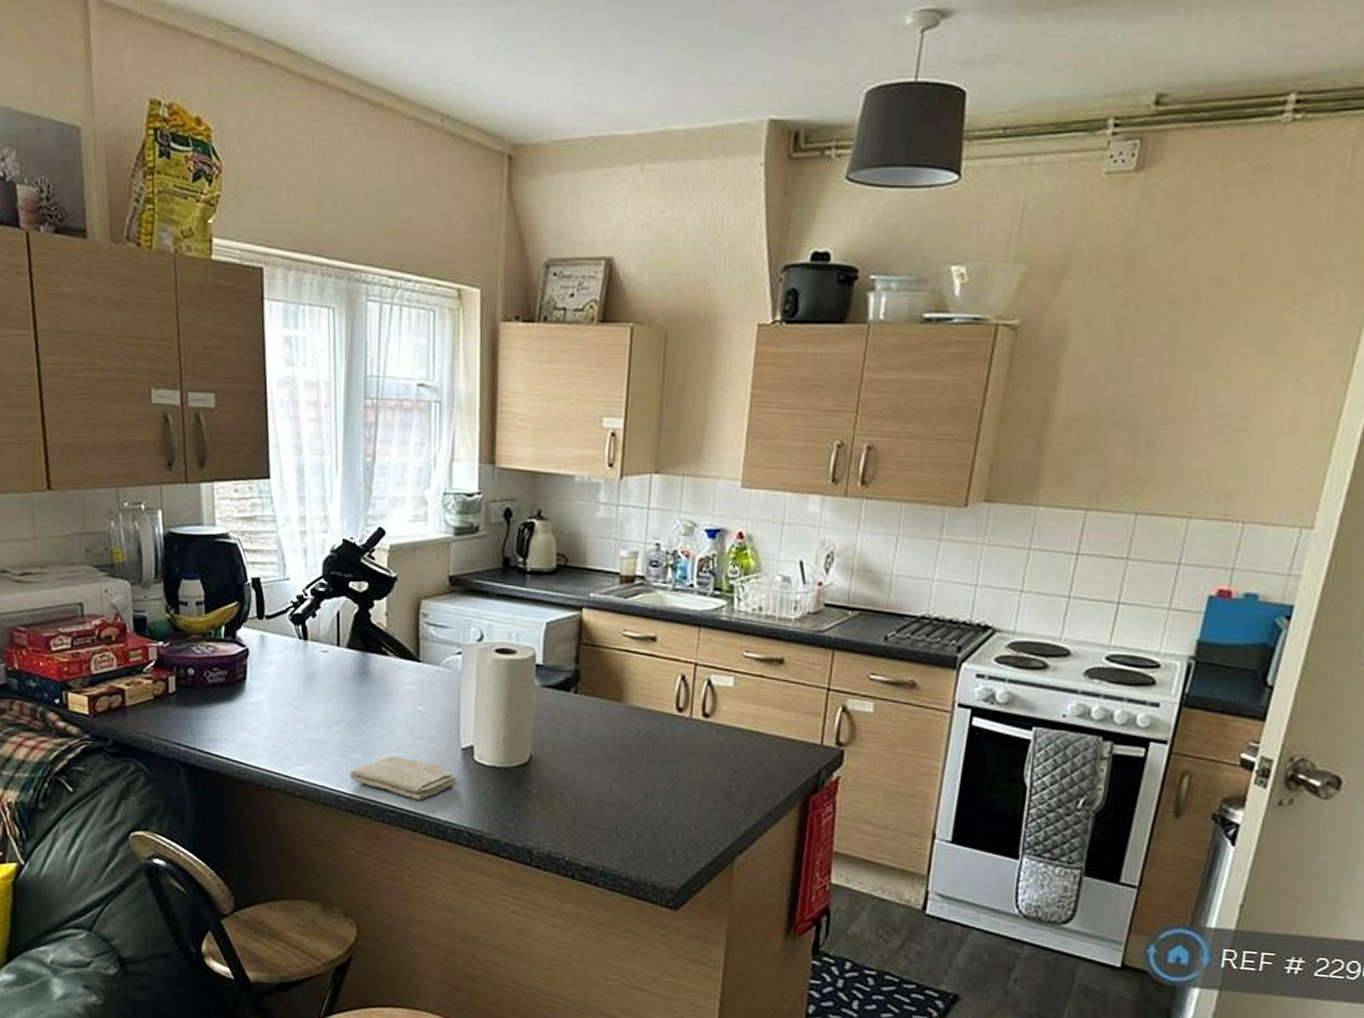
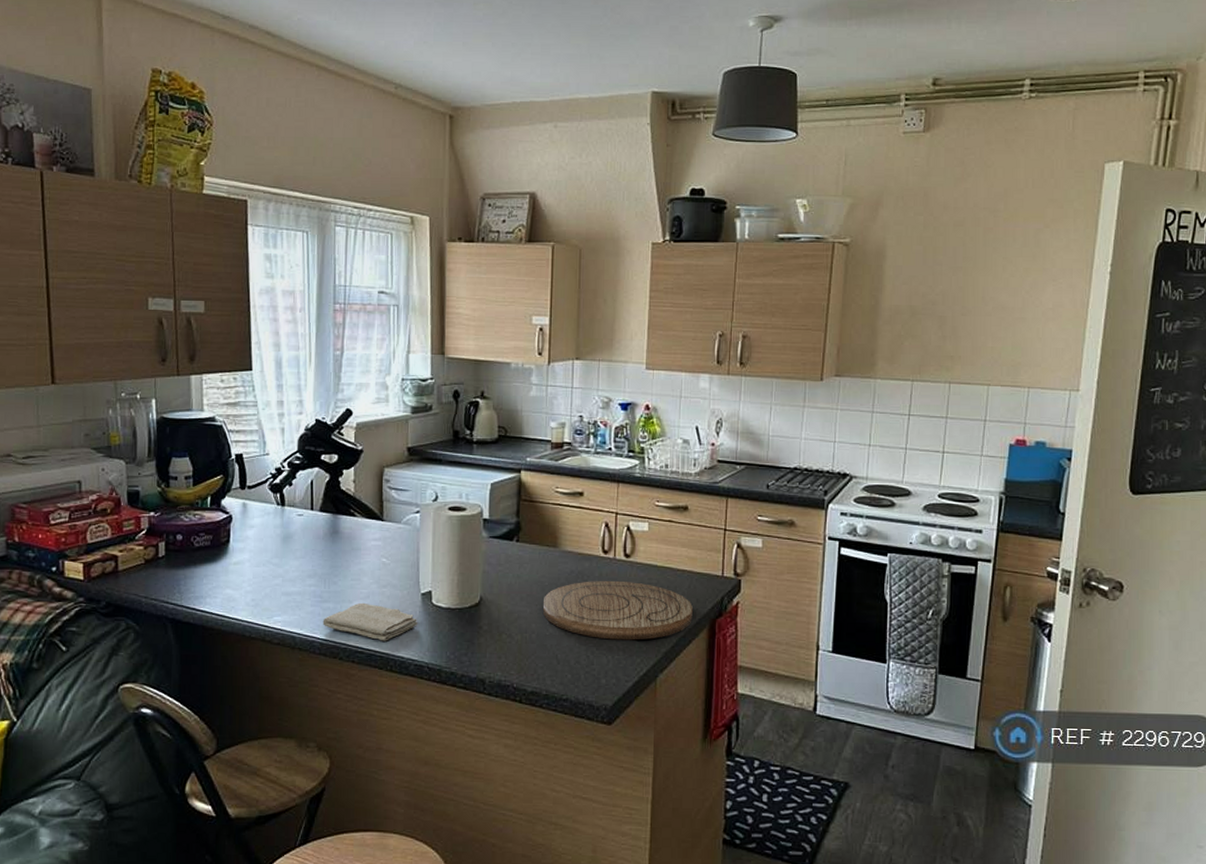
cutting board: none [602,743,783,815] -> present [542,580,693,640]

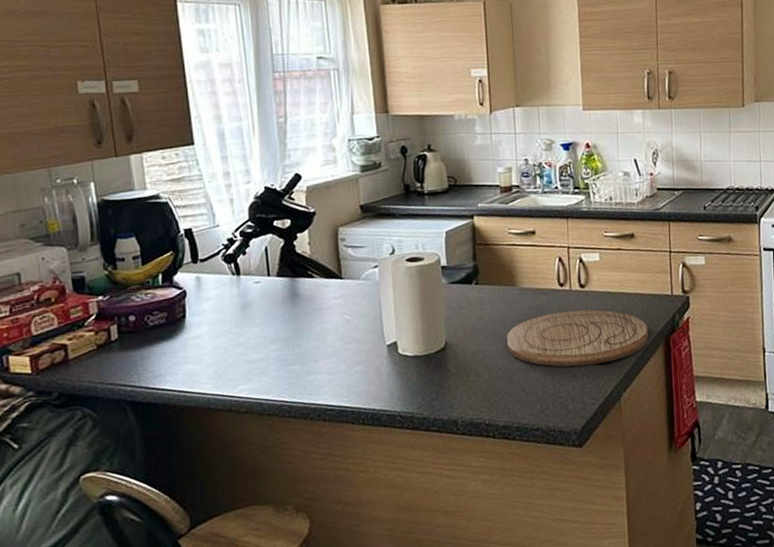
washcloth: present [322,602,417,641] -> none [289,361,386,397]

